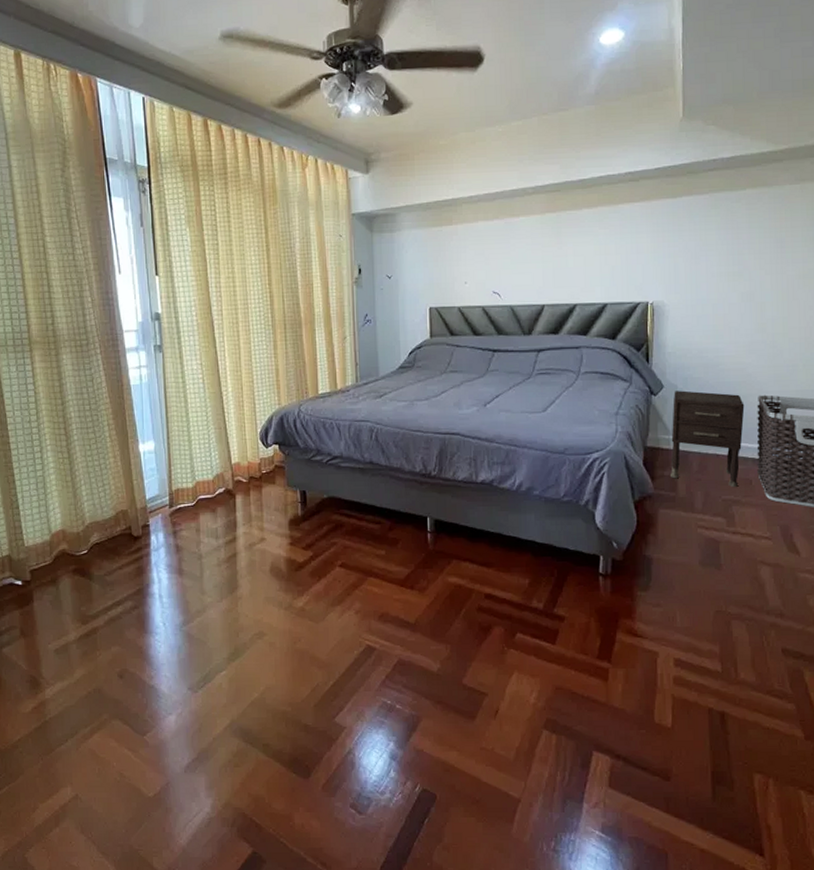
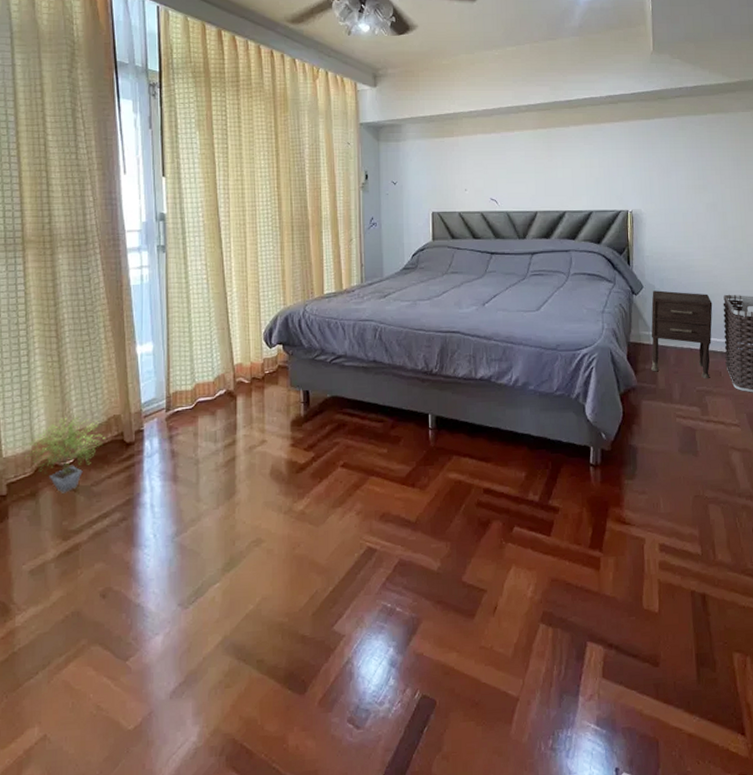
potted plant: none [44,509,115,581] -> present [24,415,105,493]

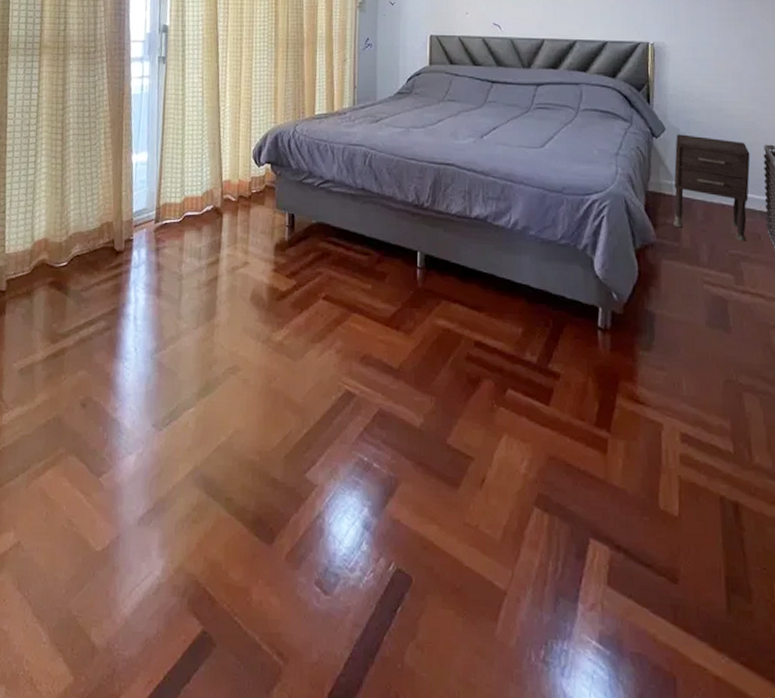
potted plant: present [24,415,105,493] -> none [24,218,97,295]

